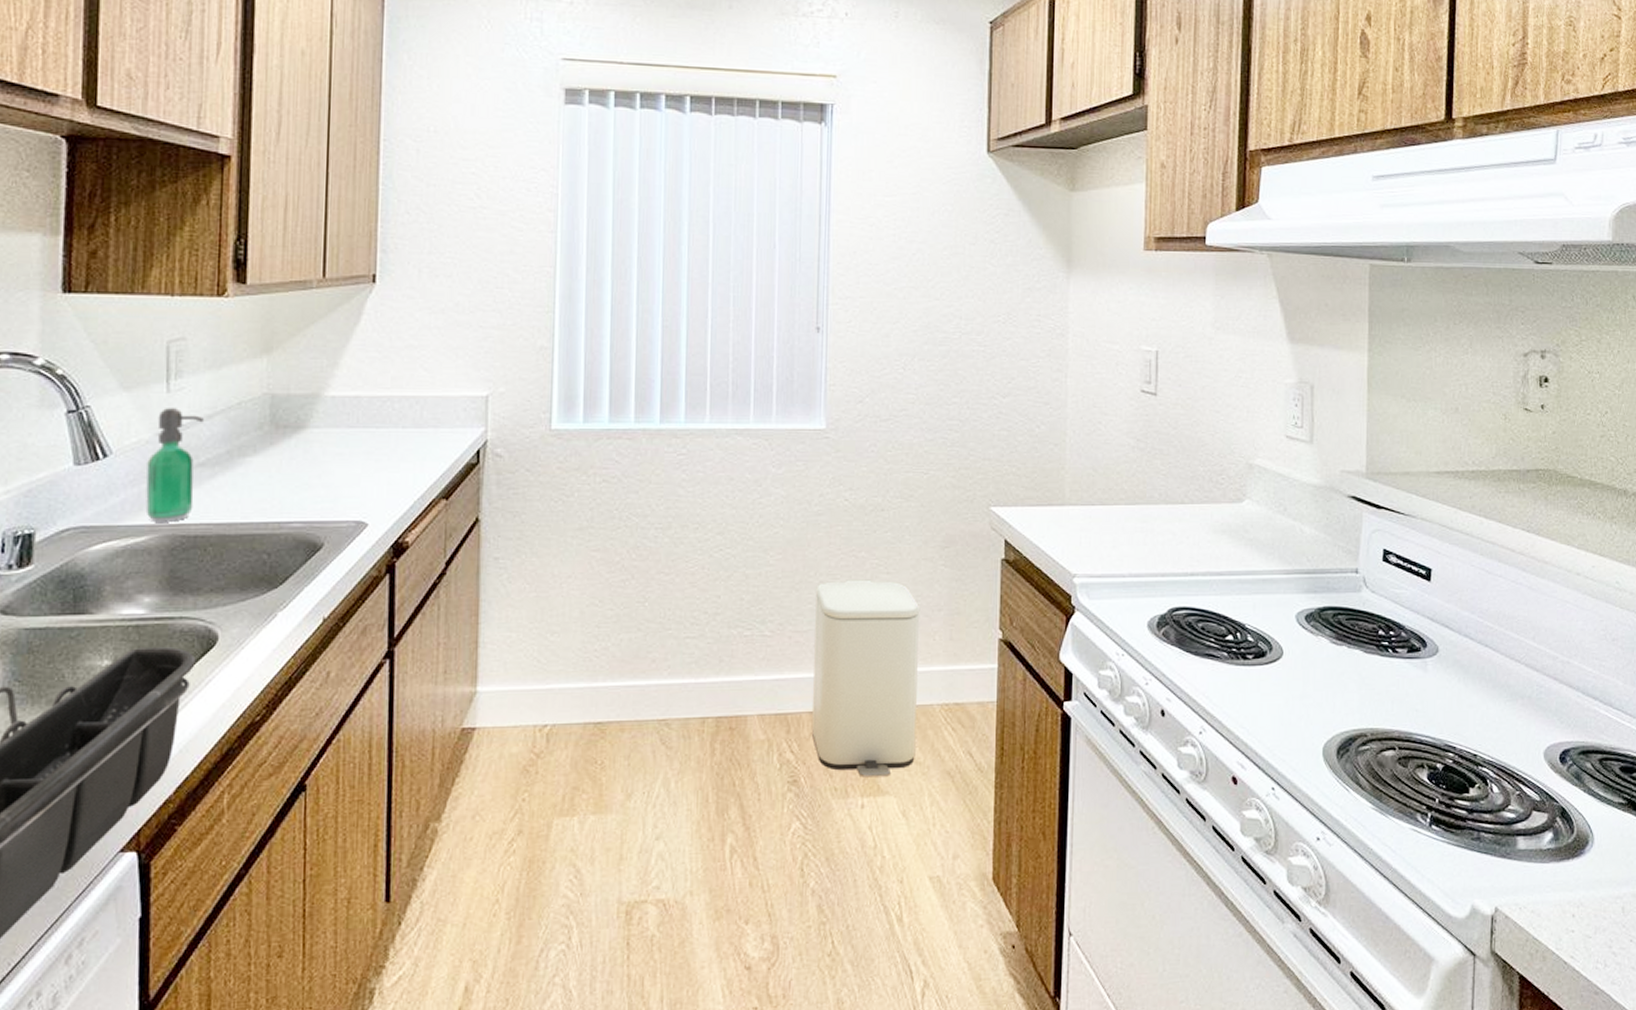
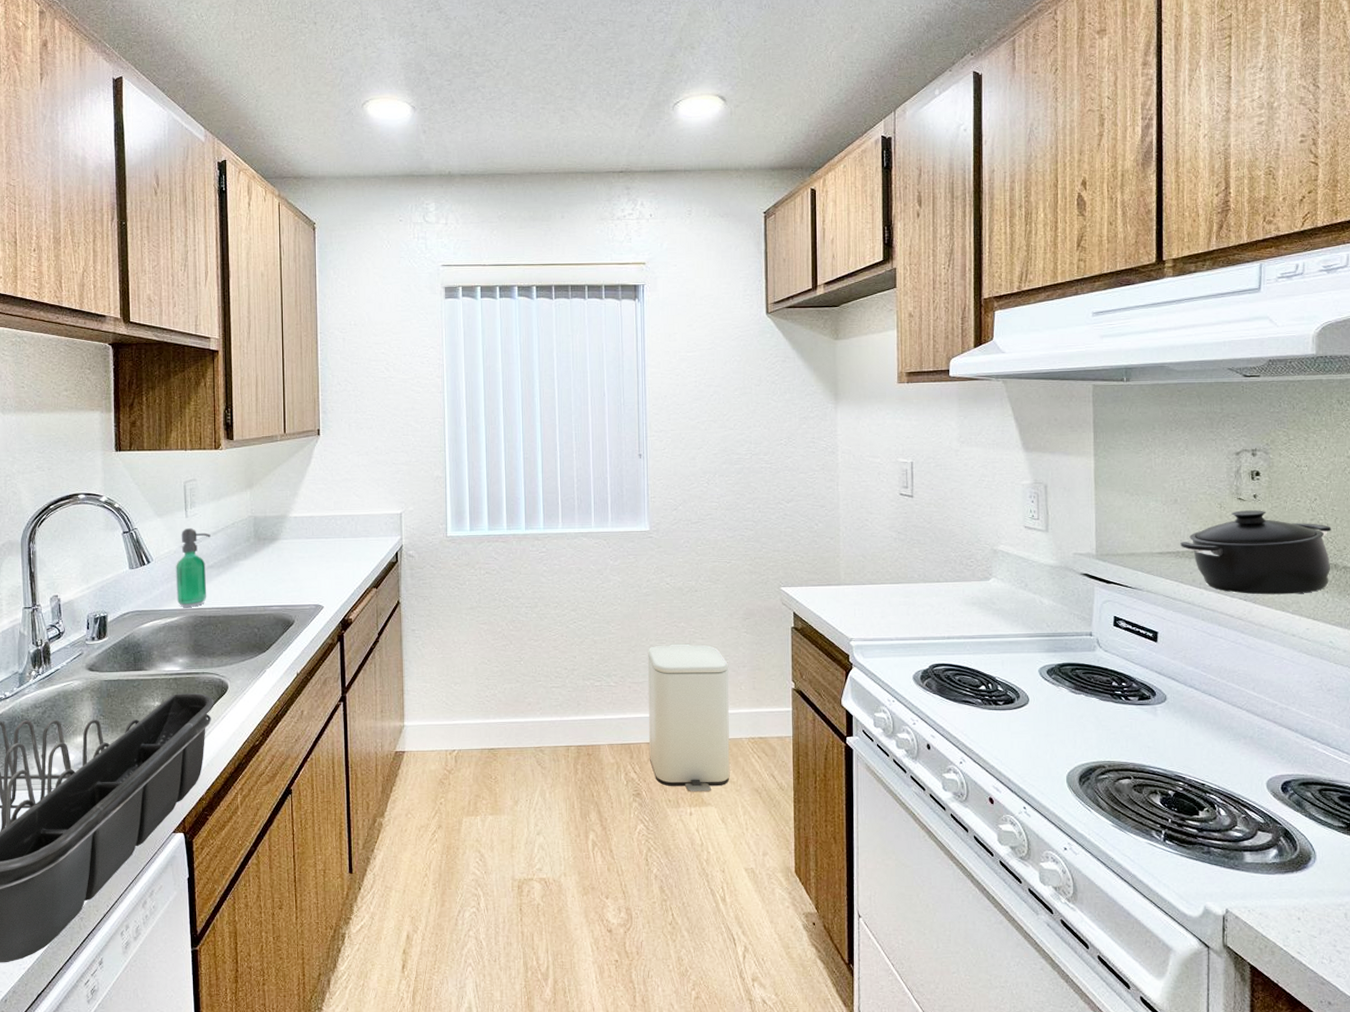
saucepan: none [1460,423,1622,525] -> present [1180,510,1332,595]

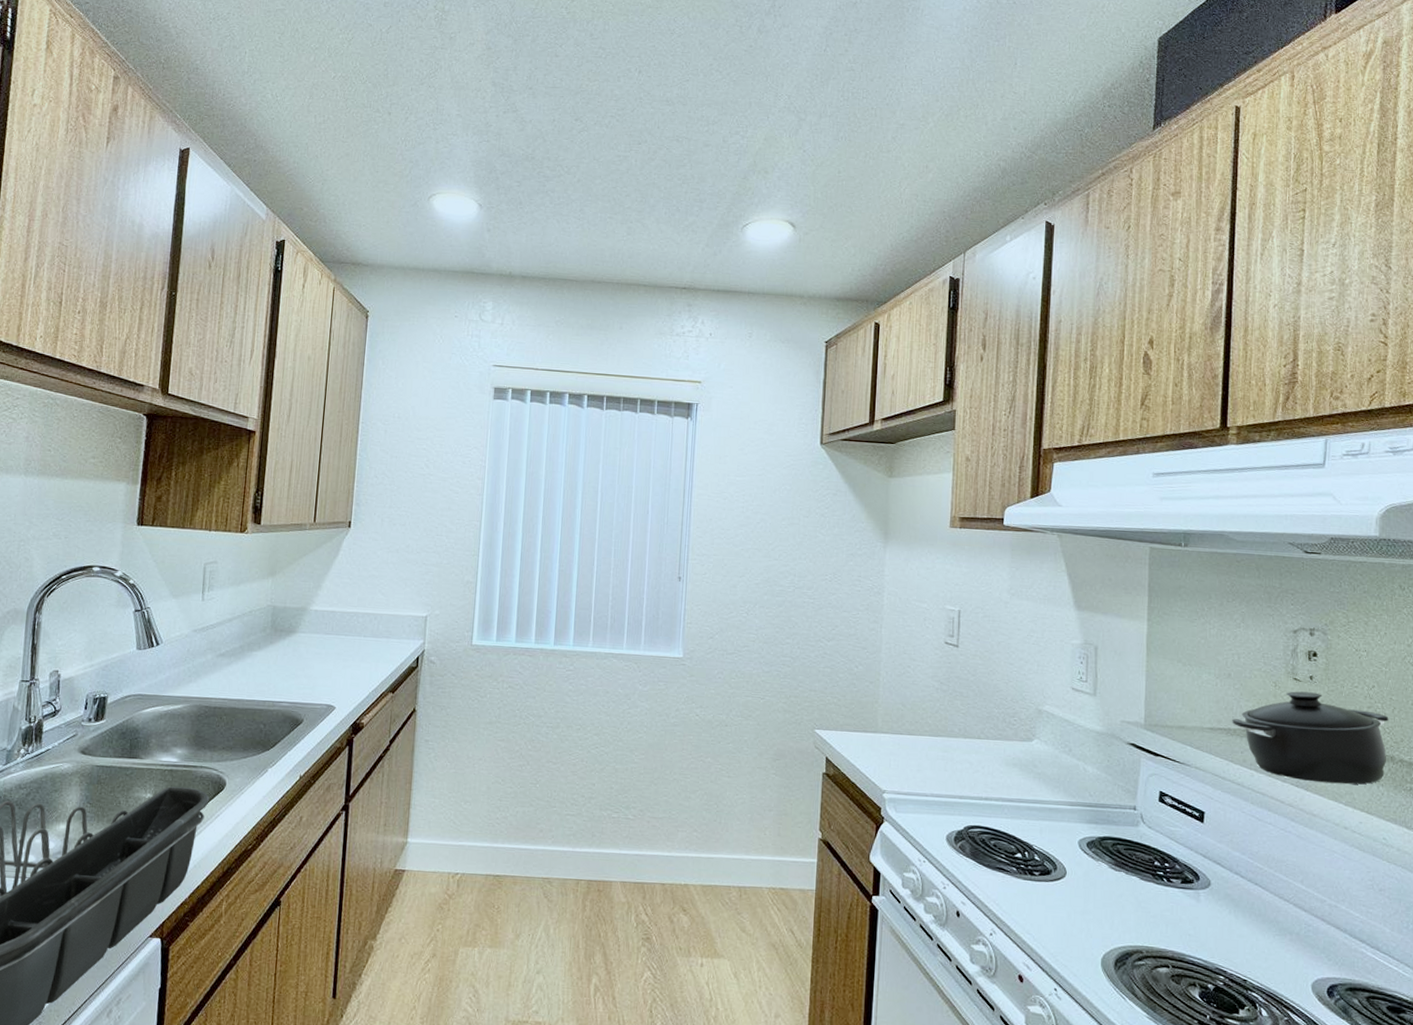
soap dispenser: present [175,527,211,607] -> none [182,611,226,696]
pedal bin: present [647,643,730,792] -> none [662,779,755,943]

